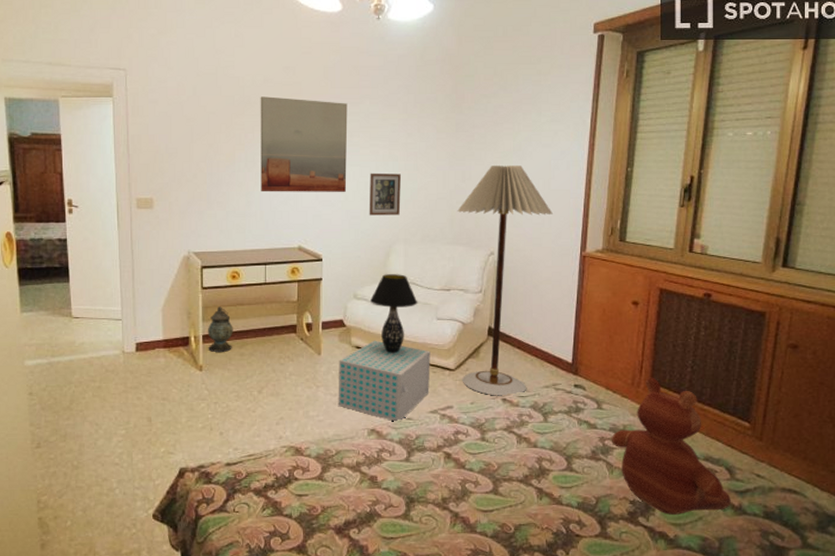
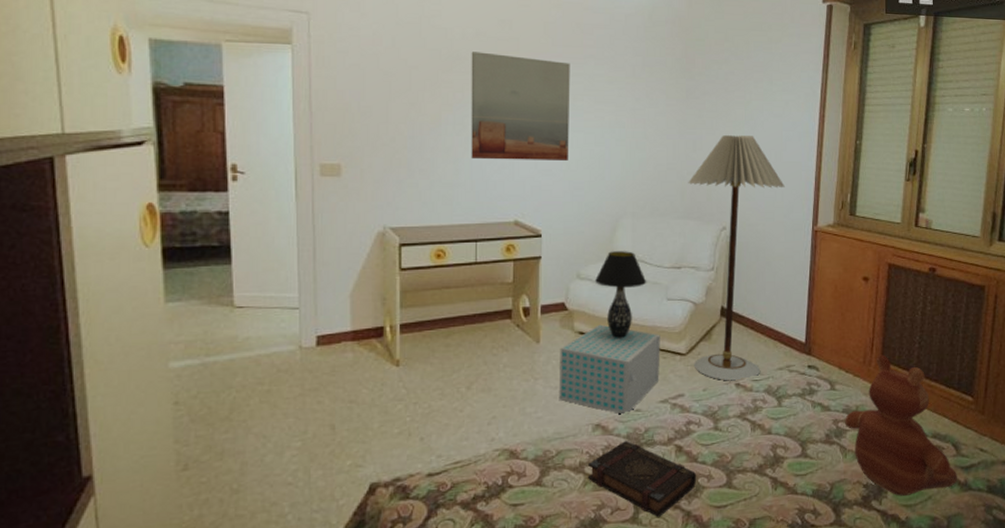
lantern: present [208,306,233,352] -> none [407,290,437,344]
book: none [363,445,465,517] -> present [587,440,697,518]
picture frame: present [369,172,401,216] -> none [593,140,628,187]

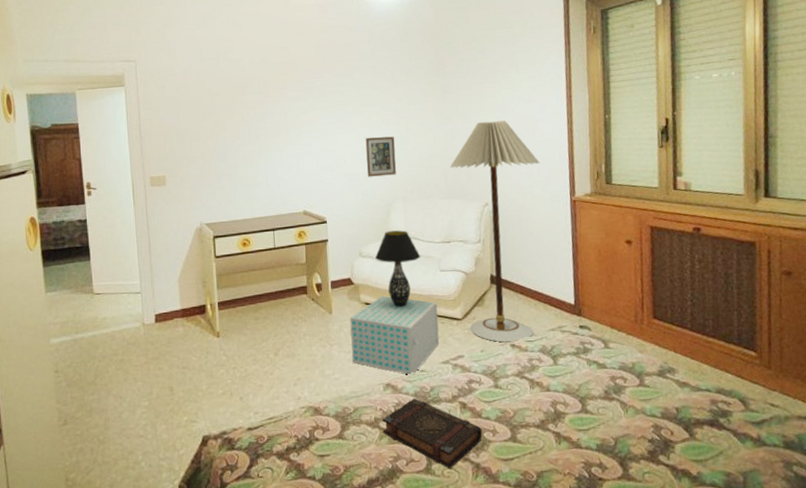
wall art: present [471,51,570,160] -> none [259,75,345,163]
picture frame: none [593,140,628,187] -> present [365,136,397,177]
teddy bear: present [845,354,957,496] -> none [622,313,749,451]

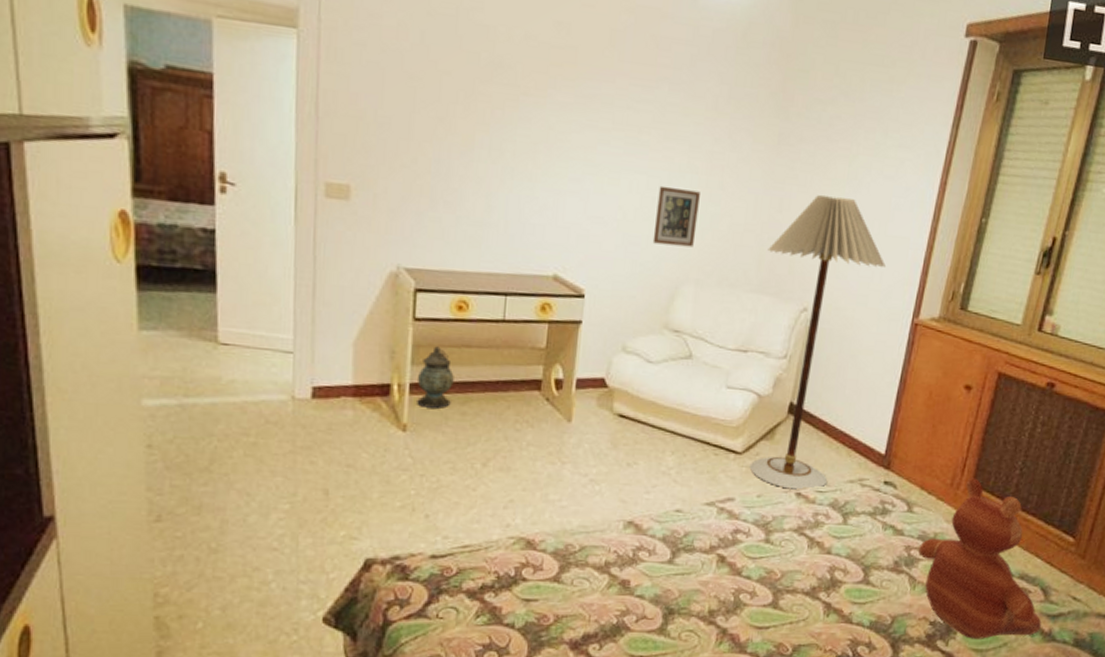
lantern: none [223,273,247,318] -> present [417,346,454,408]
storage box: present [350,295,440,375] -> none [588,408,714,514]
table lamp: present [375,230,421,308] -> none [643,323,705,428]
book: present [382,398,483,470] -> none [612,542,739,632]
teddy bear: none [622,313,749,451] -> present [919,478,1042,639]

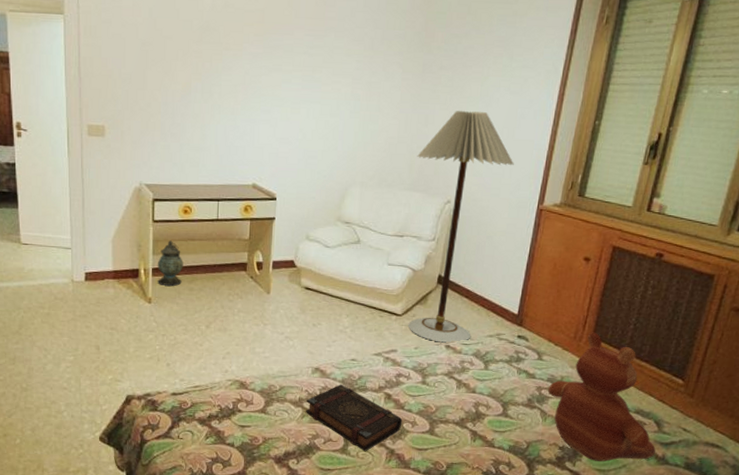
book: none [612,542,739,632] -> present [305,384,403,452]
picture frame: present [652,185,700,248] -> none [326,111,362,158]

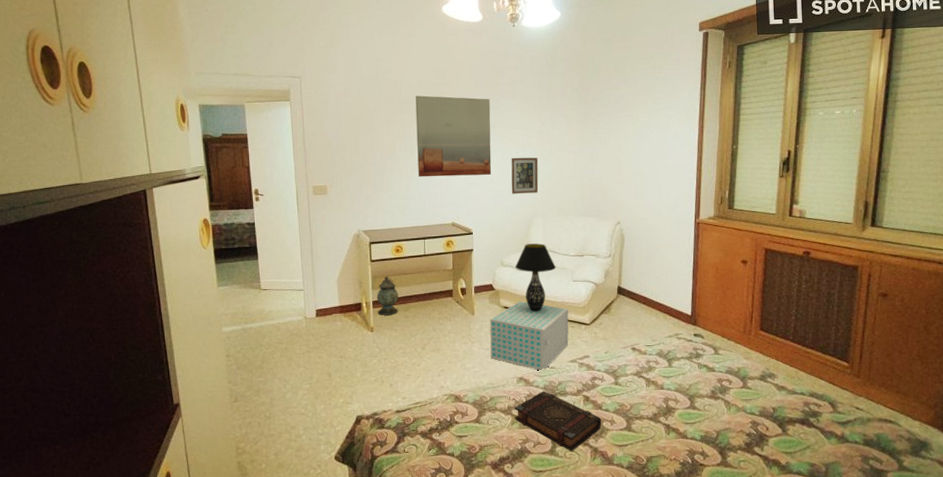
wall art: none [217,23,312,130] -> present [415,95,492,178]
storage box: none [284,282,379,362] -> present [490,301,569,371]
table lamp: none [322,217,370,297] -> present [515,243,556,312]
picture frame: none [326,111,362,158] -> present [511,157,539,194]
floor lamp: present [408,111,514,343] -> none [587,147,670,346]
teddy bear: present [548,332,656,462] -> none [728,325,834,444]

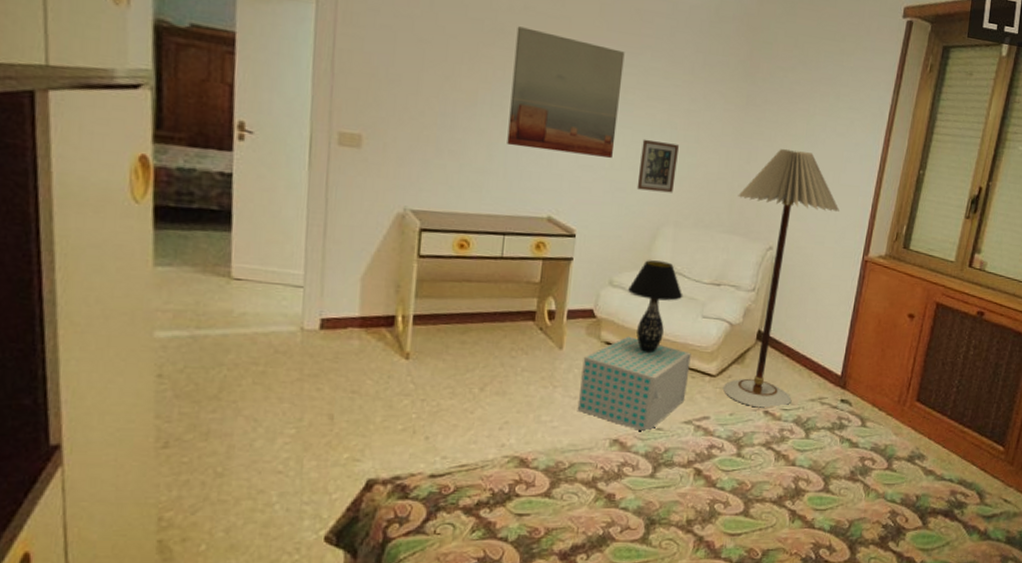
lantern: present [377,276,399,315] -> none [419,281,455,338]
book: present [514,390,602,452] -> none [599,458,714,541]
floor lamp: none [587,147,670,346] -> present [722,149,839,409]

